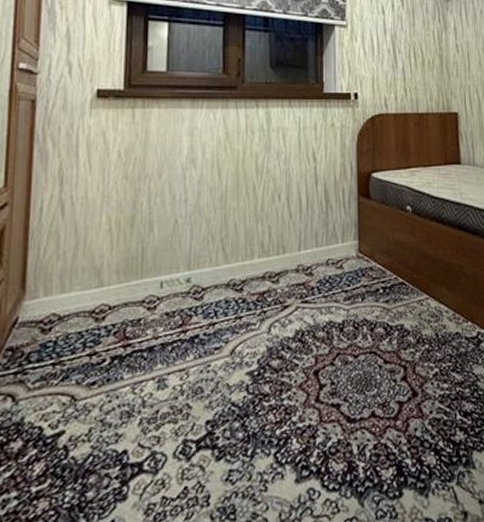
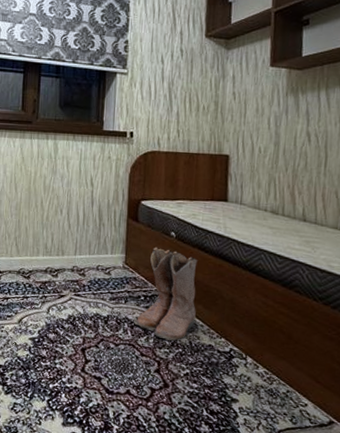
boots: none [374,226,440,339] -> present [134,246,199,341]

